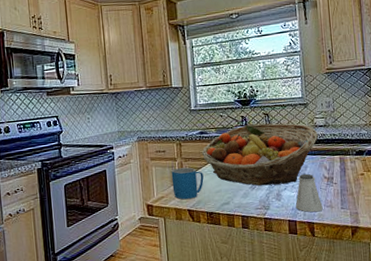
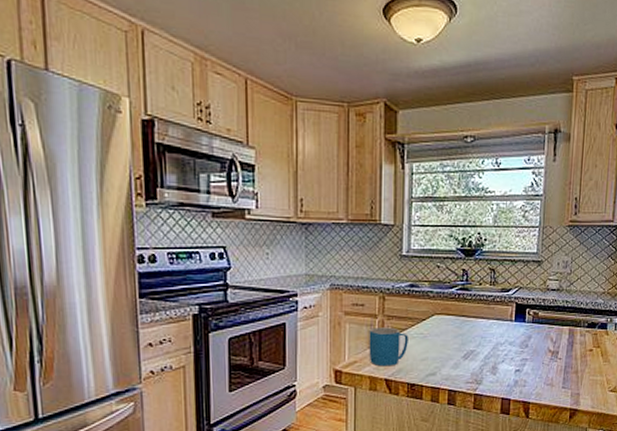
fruit basket: present [201,123,318,186] -> none [409,280,549,356]
saltshaker: present [295,173,323,213] -> none [511,345,542,391]

